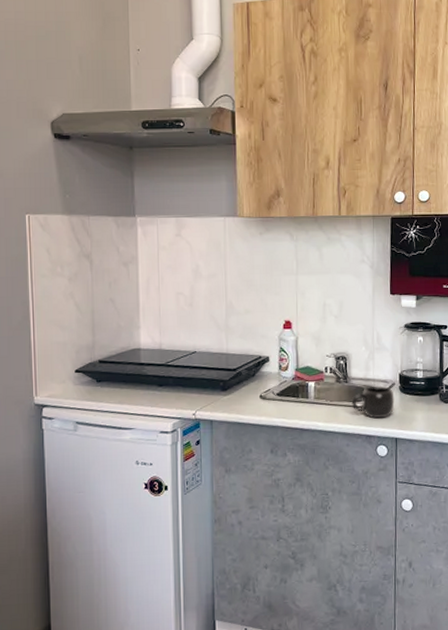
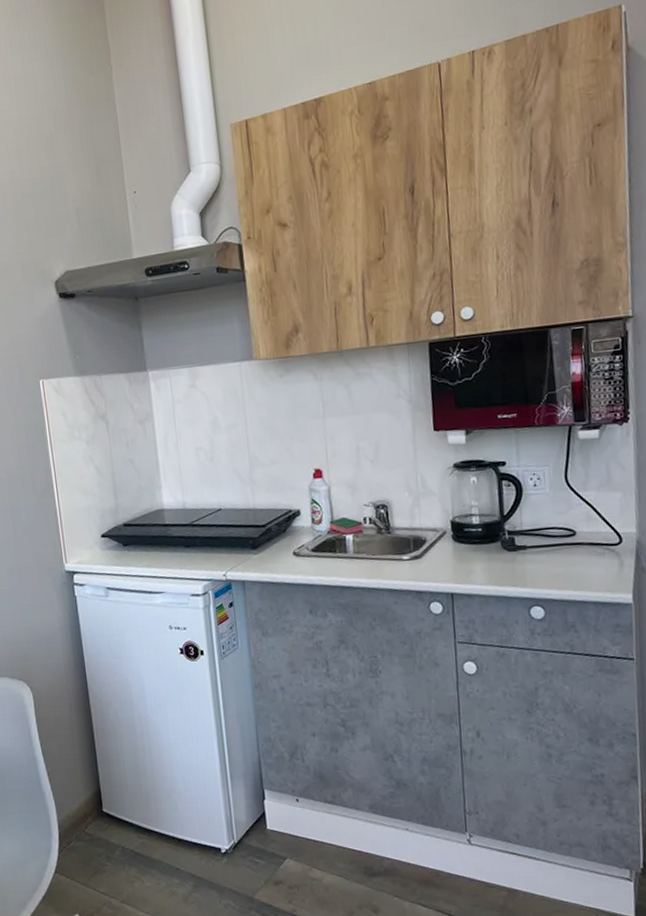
mug: present [351,386,395,419] -> none [396,536,448,572]

